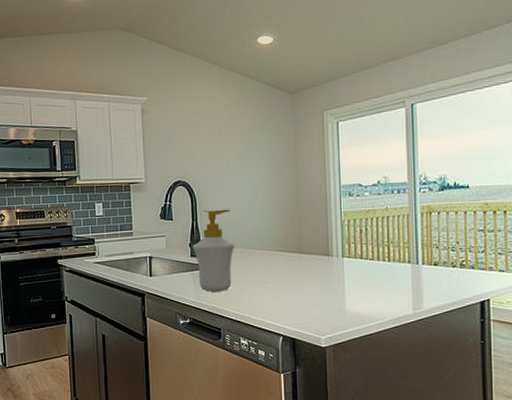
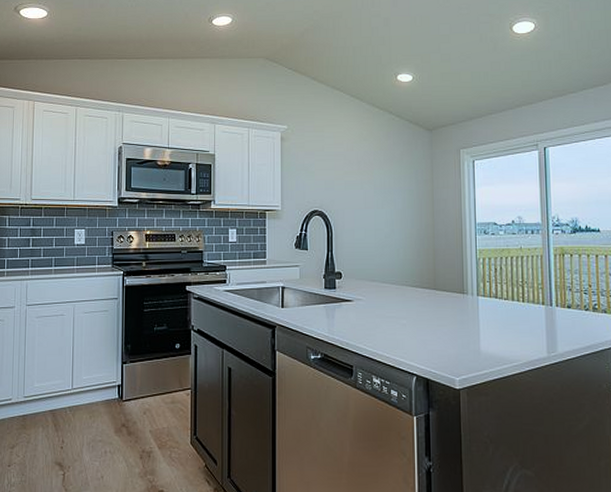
soap bottle: present [192,209,235,292] -> none [327,241,370,326]

